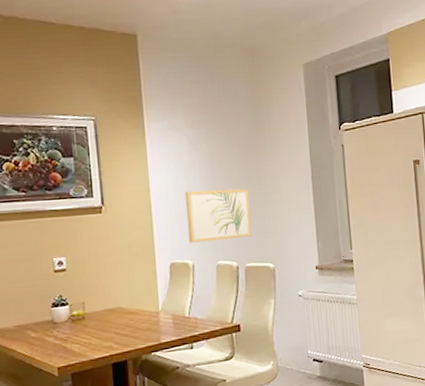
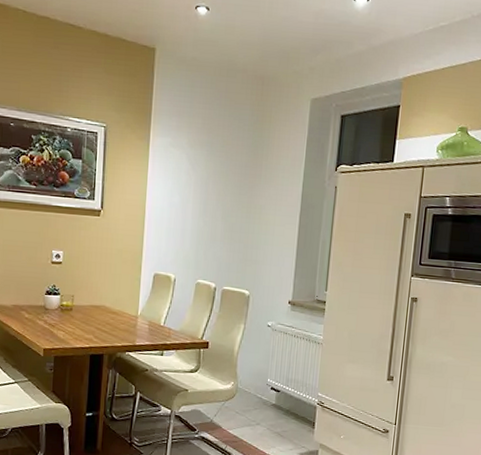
wall art: present [184,188,252,243] -> none [174,208,237,262]

